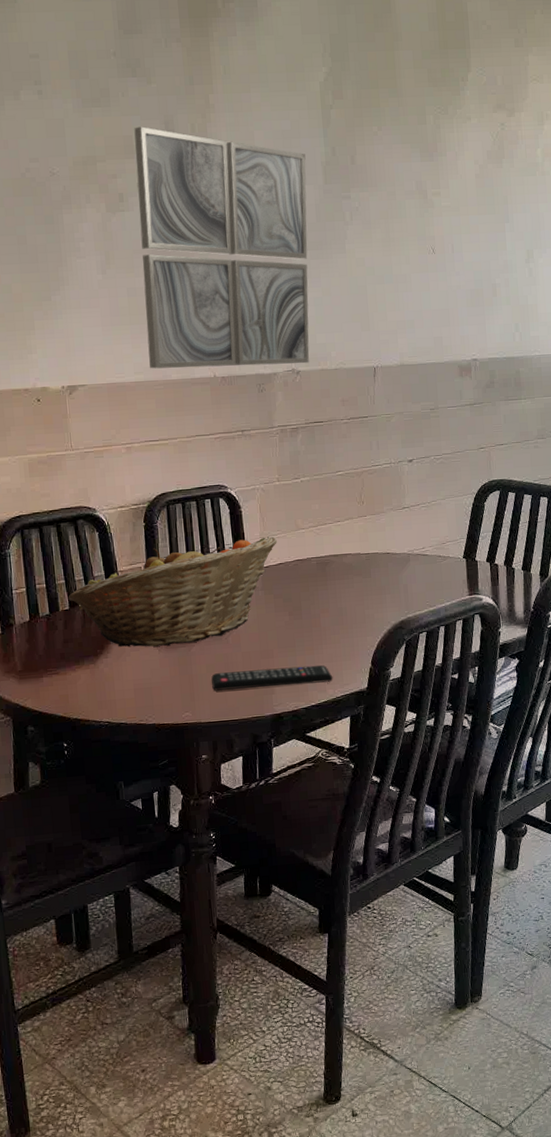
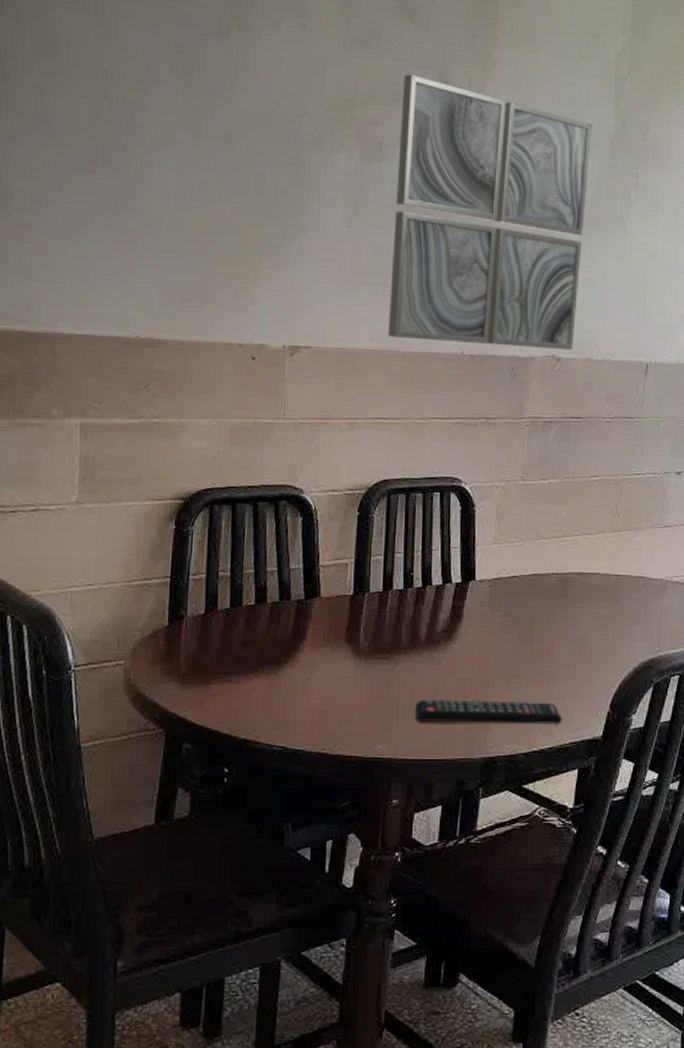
fruit basket: present [68,536,277,647] -> none [255,542,513,661]

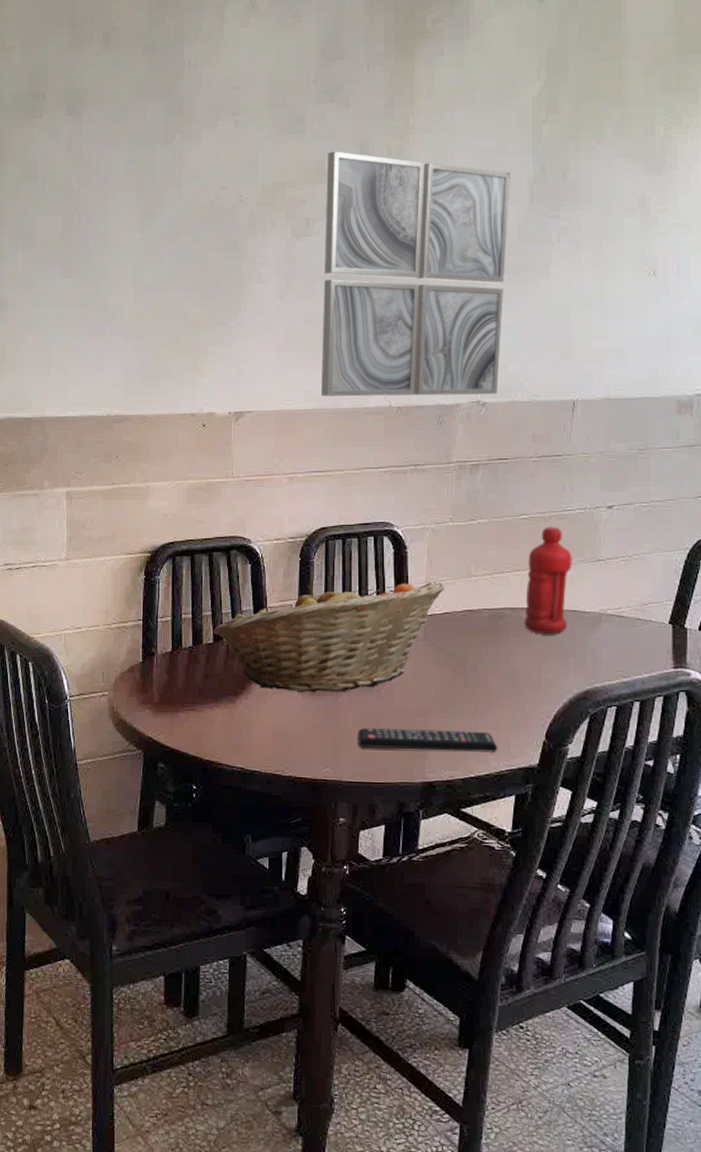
fruit basket: none [255,542,513,661] -> present [213,582,445,692]
water bottle: none [592,490,641,602] -> present [524,526,572,635]

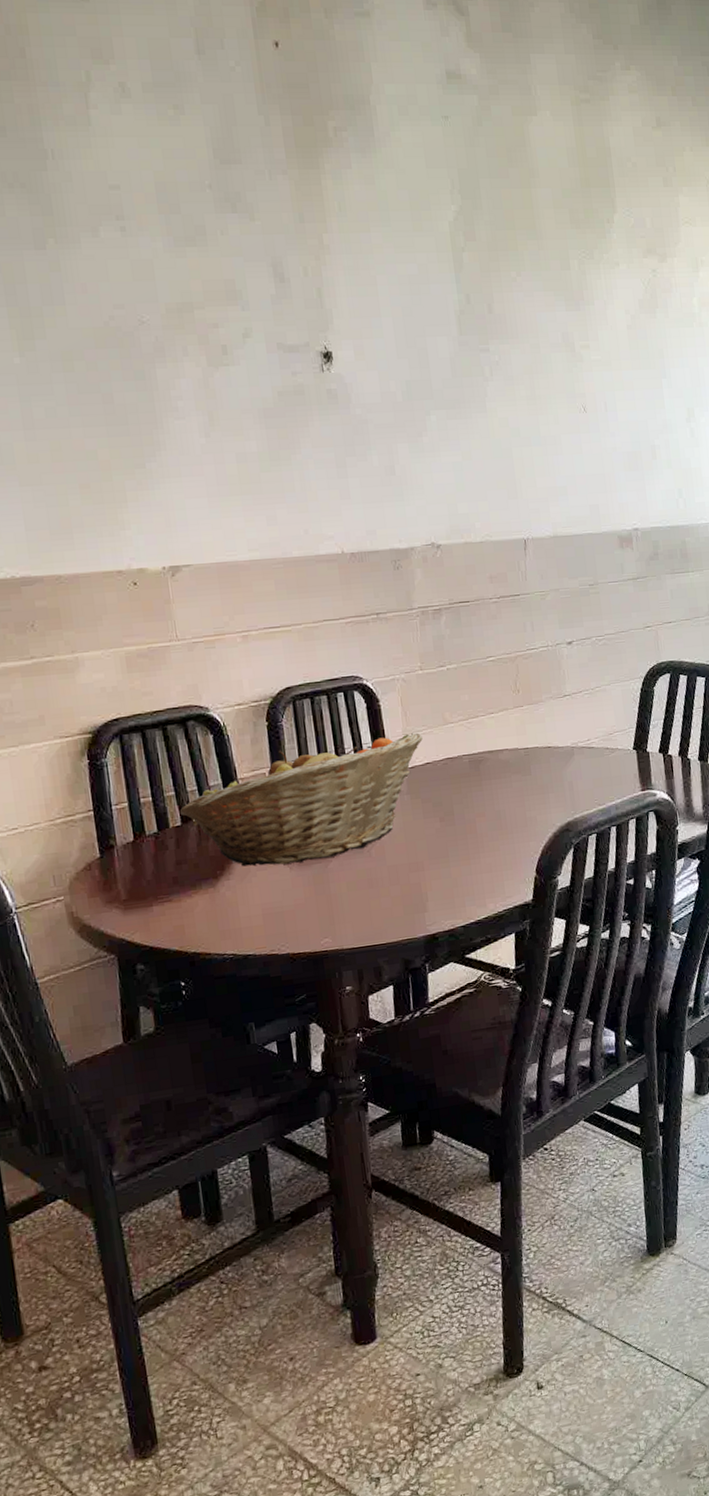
wall art: present [321,151,510,397] -> none [237,269,451,545]
remote control: present [358,727,498,752] -> none [353,876,494,912]
water bottle: present [524,526,572,635] -> none [499,666,544,773]

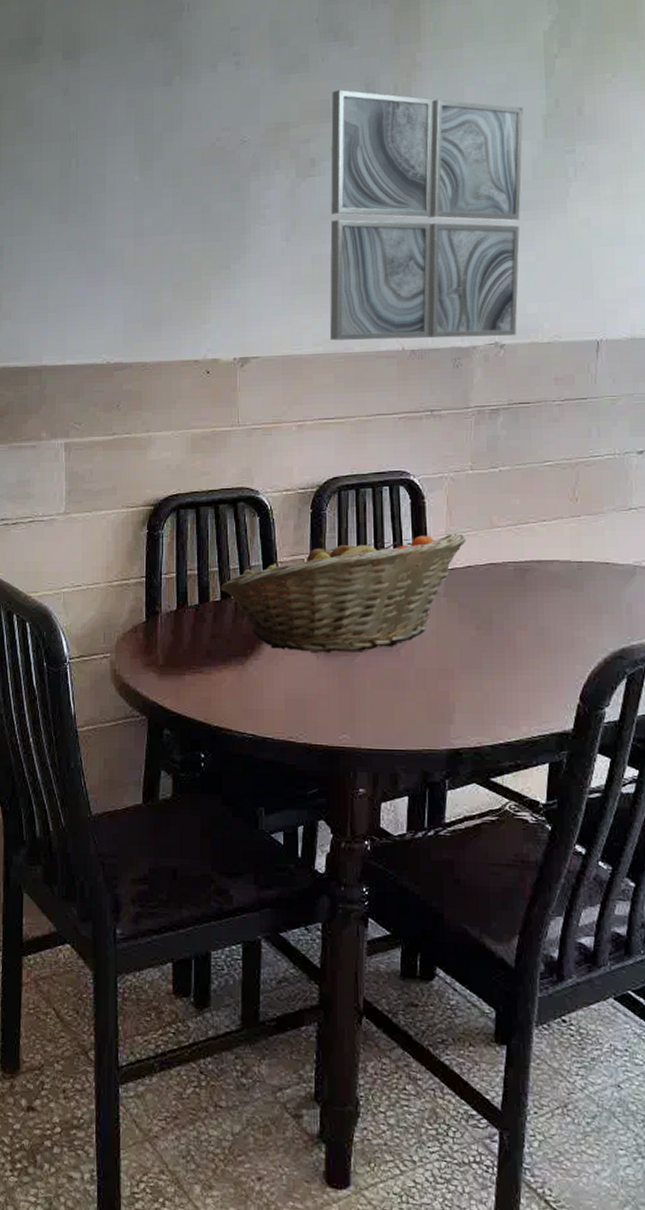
wall art: none [237,269,451,545] -> present [330,89,523,341]

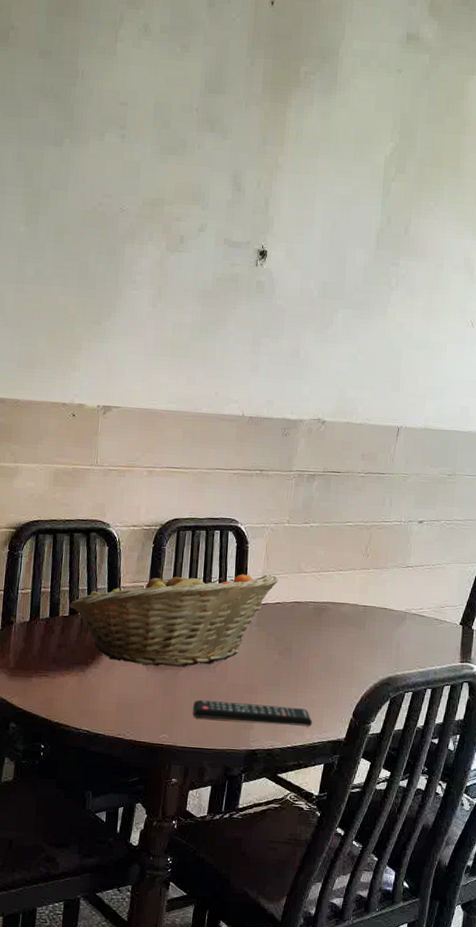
wall art: present [330,89,523,341] -> none [183,177,362,415]
remote control: none [377,690,529,716] -> present [193,699,313,726]

